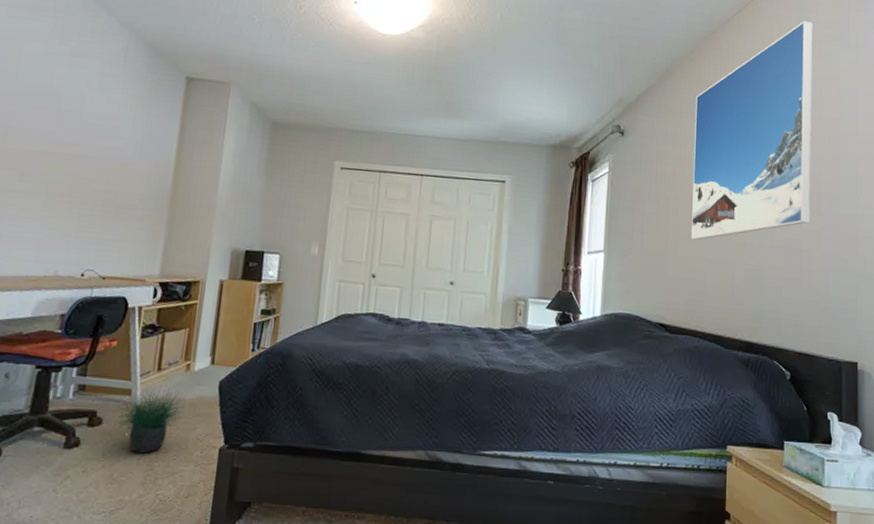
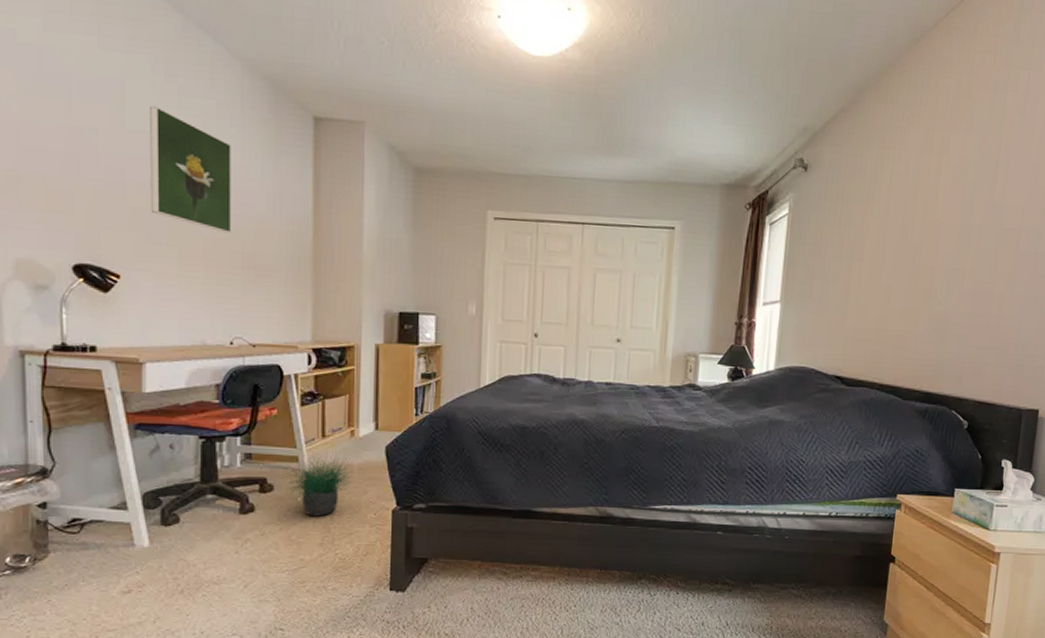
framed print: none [27,63,110,174] -> present [150,105,232,234]
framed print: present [691,21,813,240] -> none [875,21,1036,287]

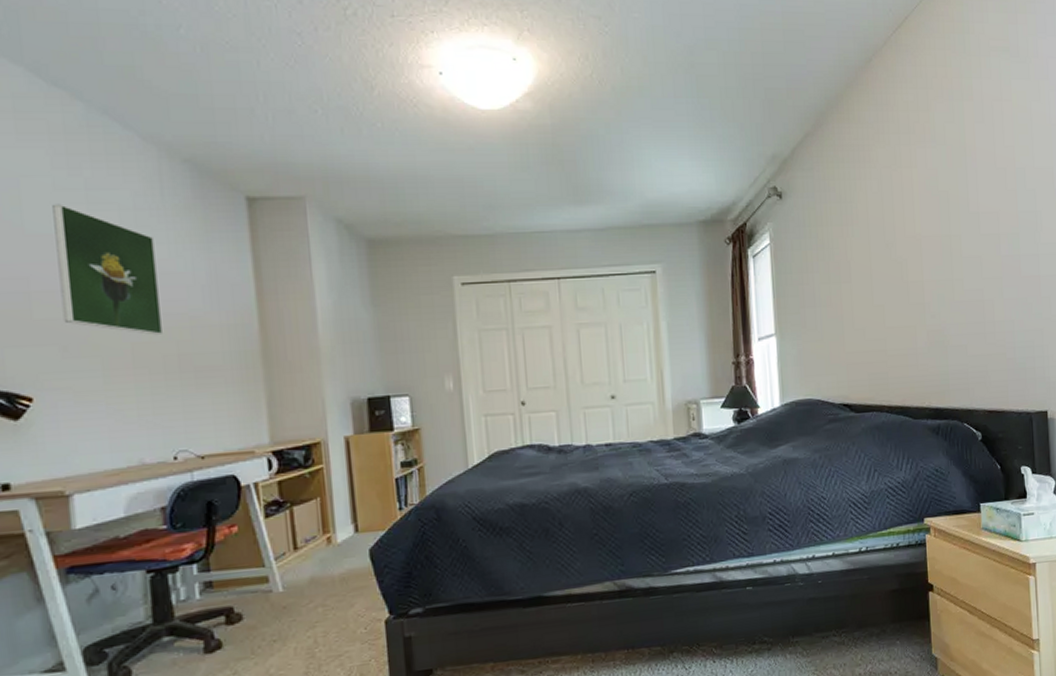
potted plant: present [281,451,352,517] -> none [250,564,335,643]

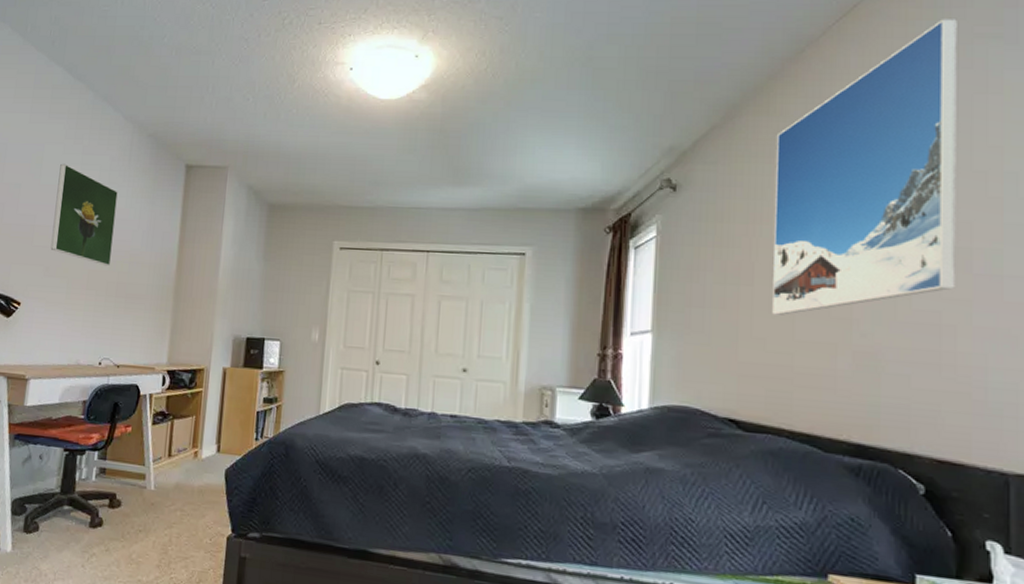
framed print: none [858,32,991,307] -> present [772,17,957,315]

